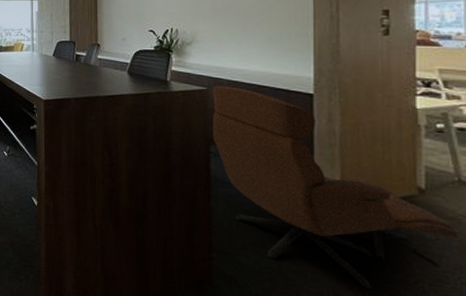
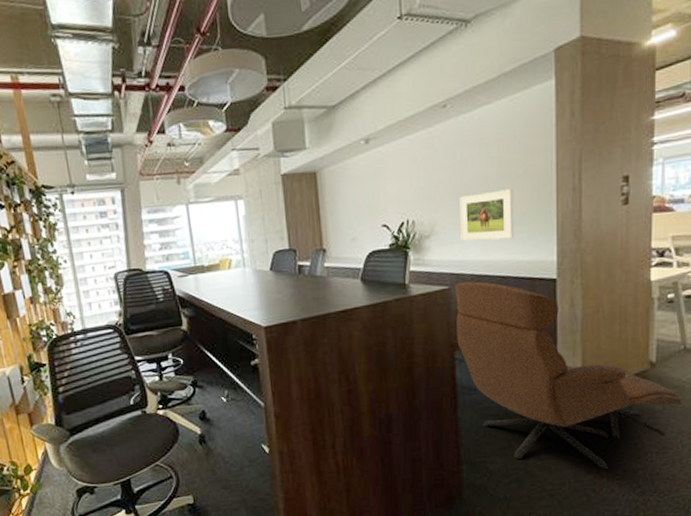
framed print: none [220,11,271,53] -> present [459,189,514,241]

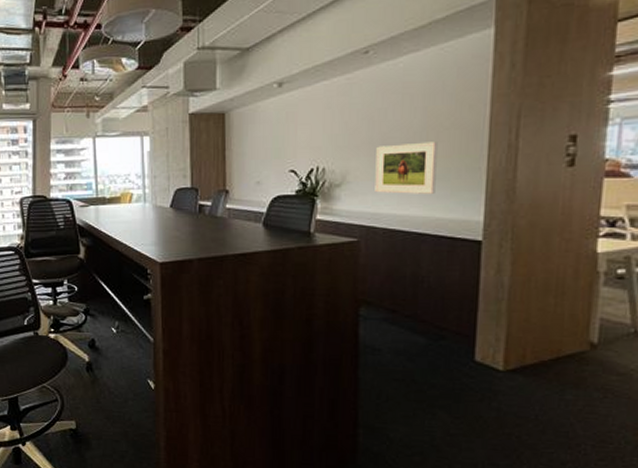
lounge chair: present [455,281,682,470] -> none [363,236,629,456]

